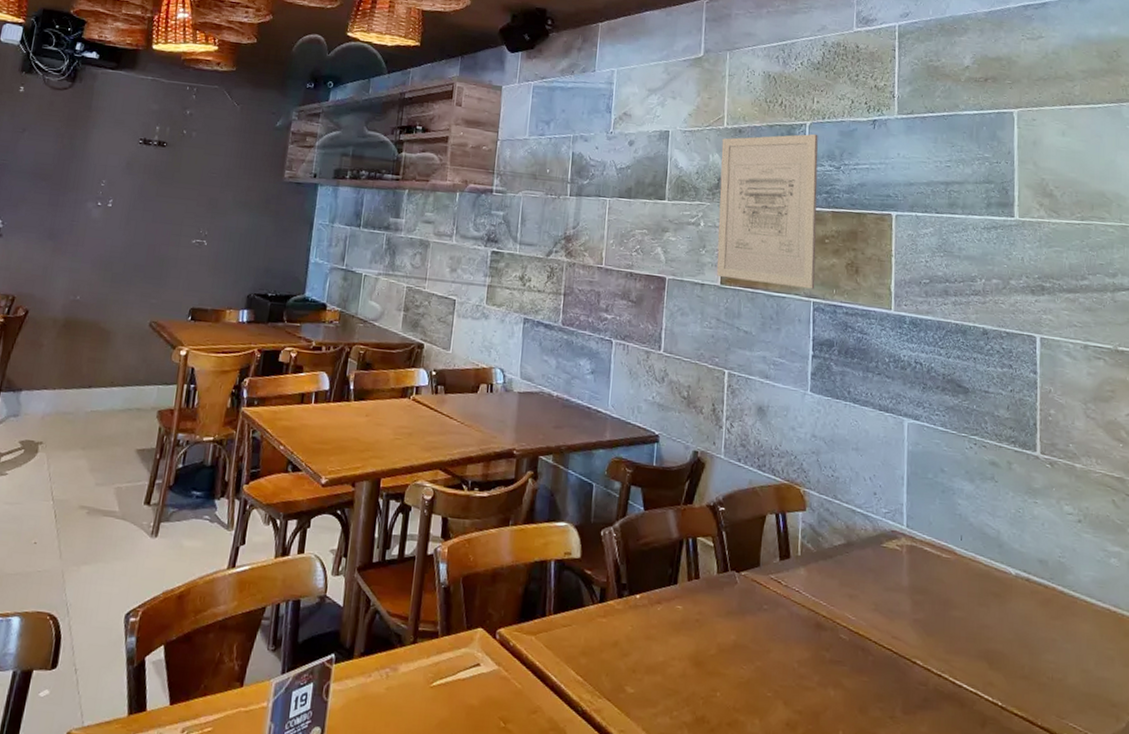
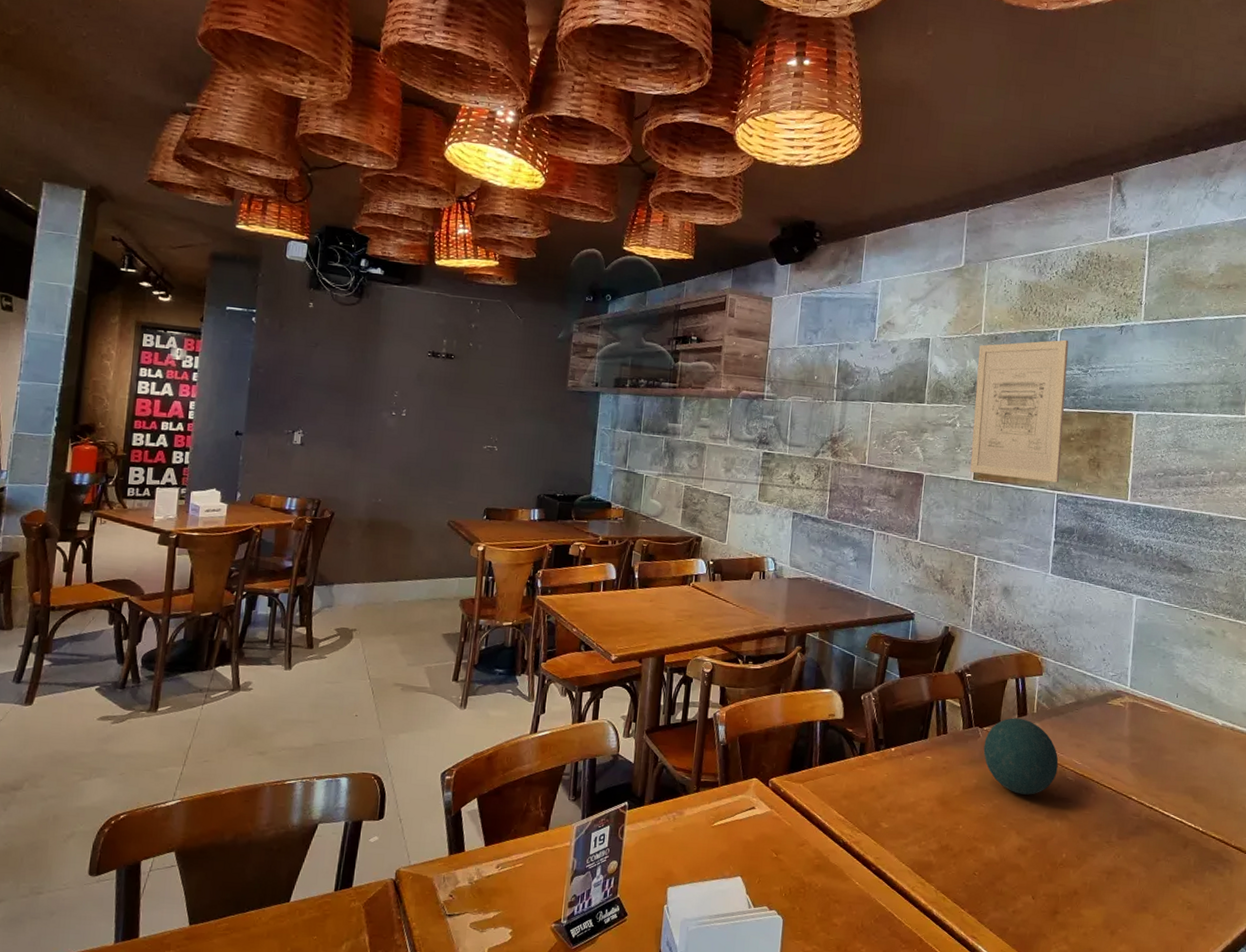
decorative orb: none [742,561,829,656] -> present [983,718,1059,795]

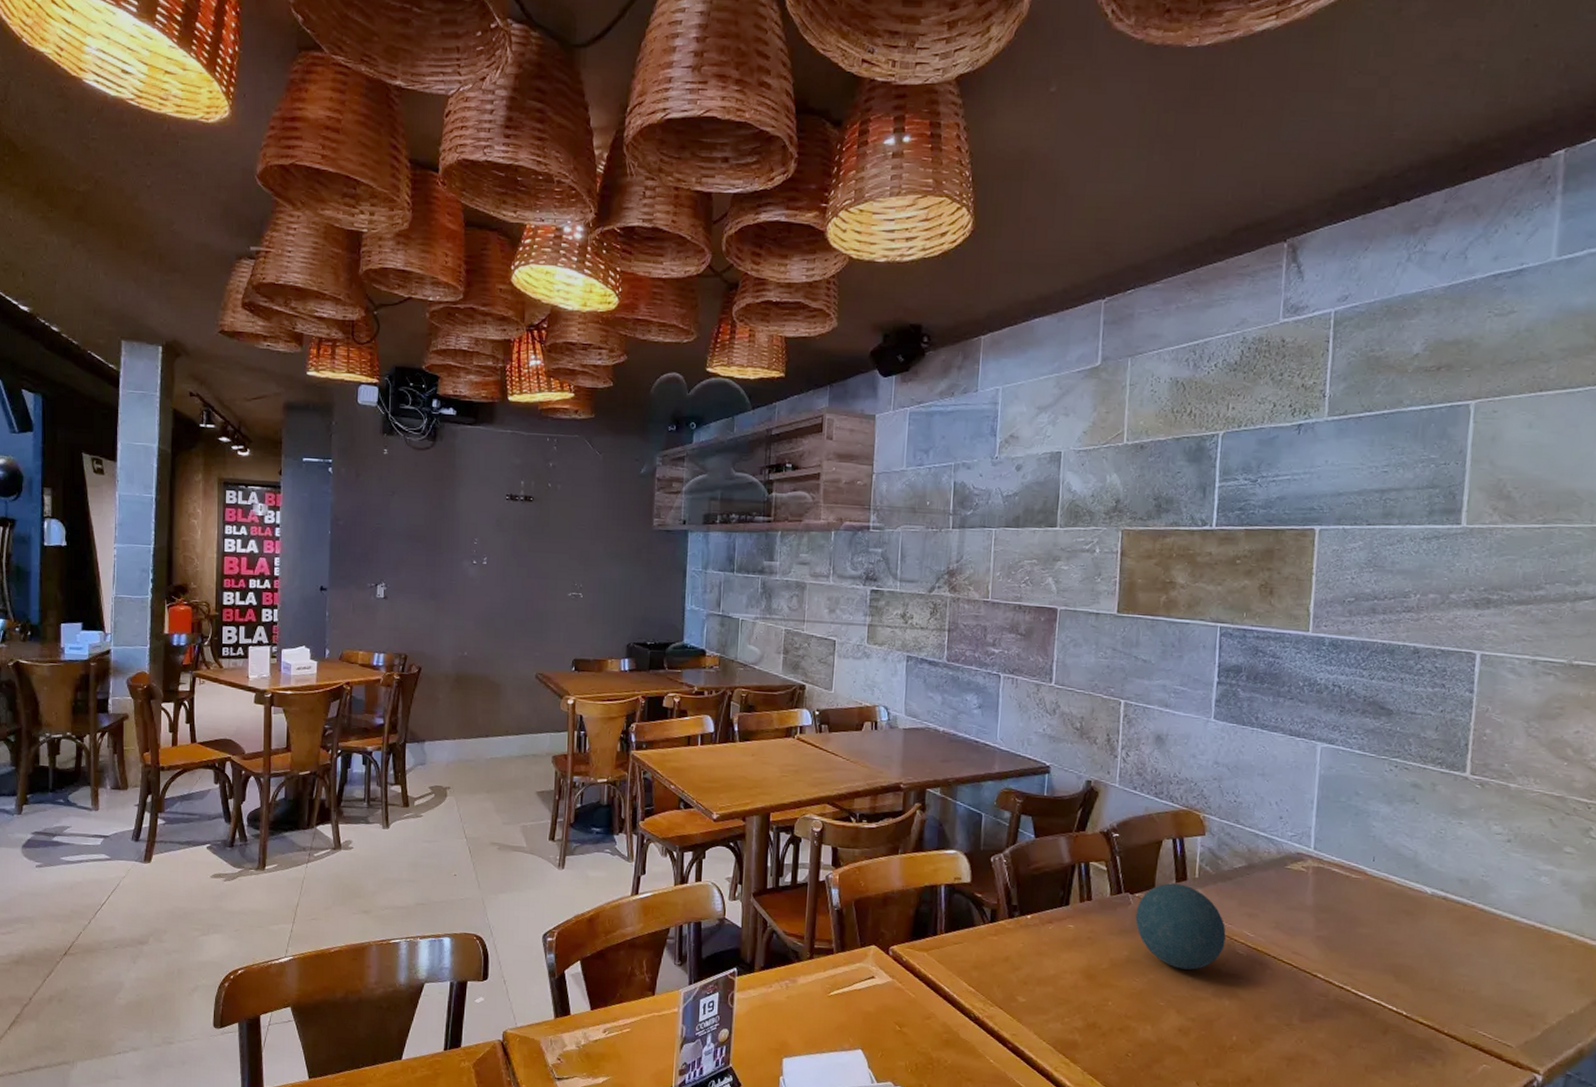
wall art: present [970,339,1069,483] -> none [1113,444,1232,614]

